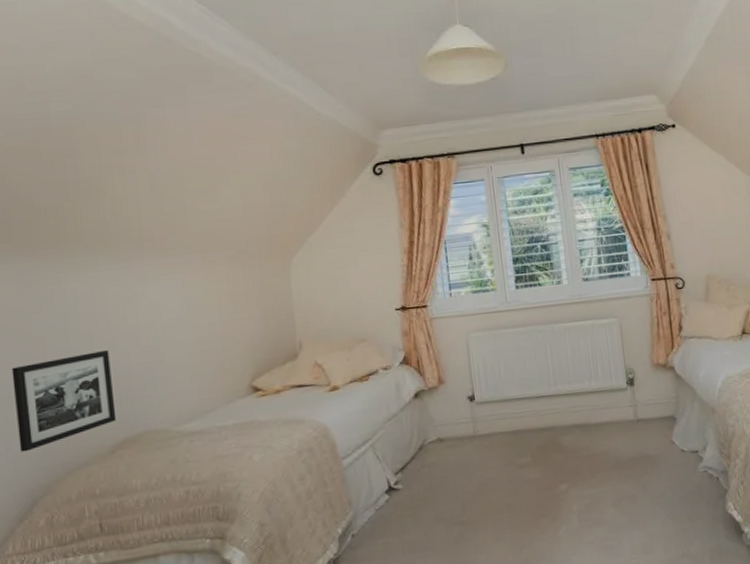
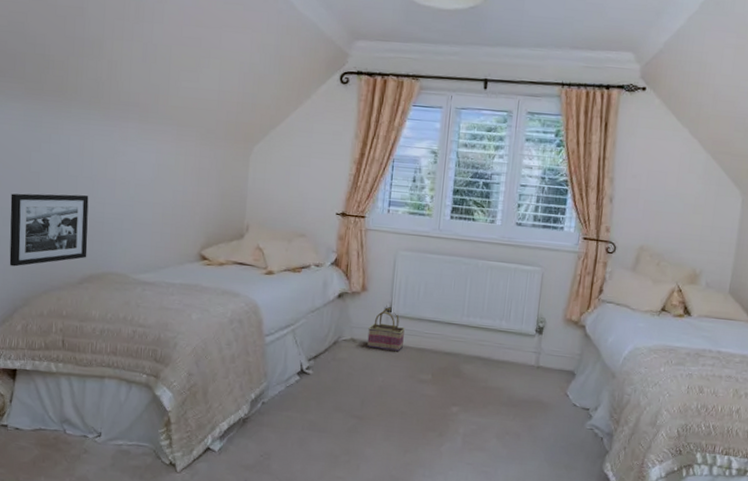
basket: none [454,396,495,444] -> present [367,308,406,352]

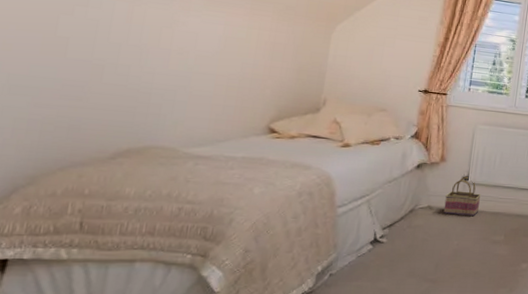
picture frame: present [9,193,89,267] -> none [12,58,134,141]

